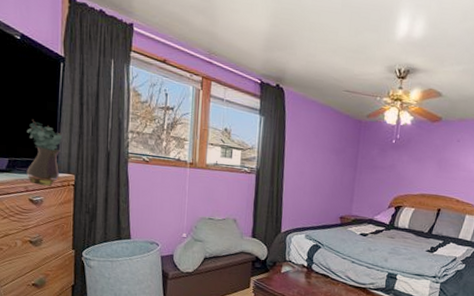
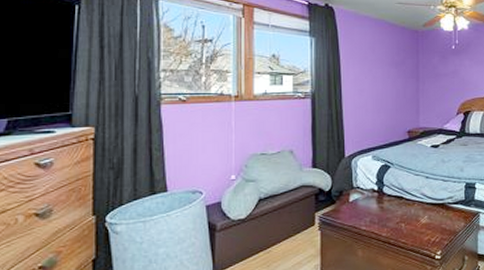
vase: present [26,119,62,186] -> none [31,70,78,145]

